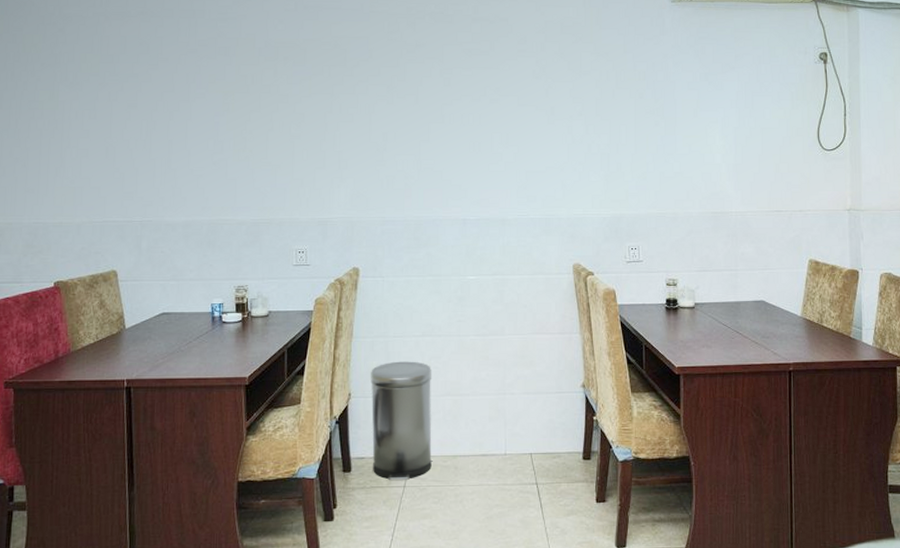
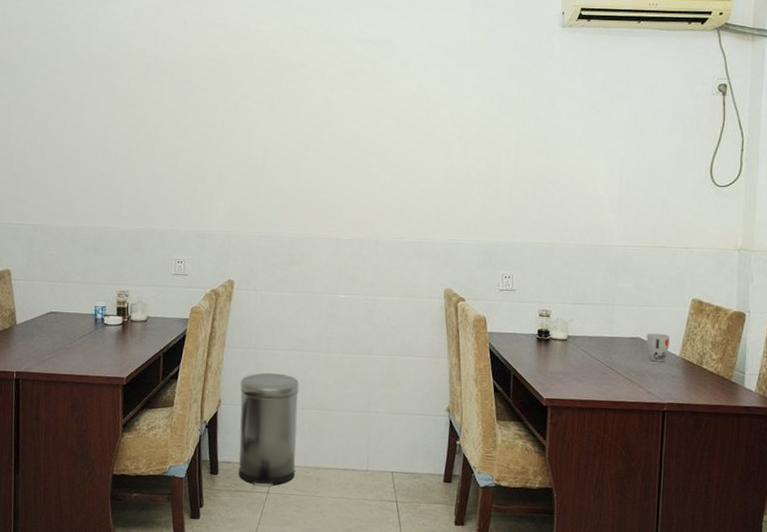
cup: none [769,295,792,323] -> present [646,333,671,362]

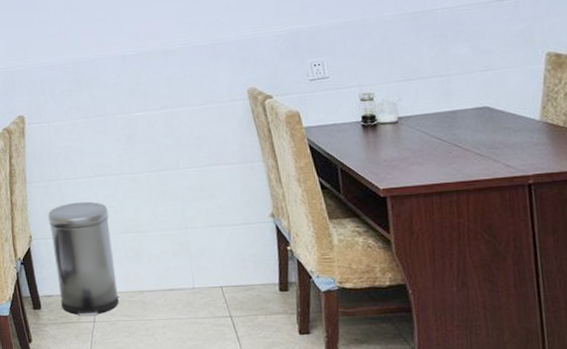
cup: present [646,333,671,362] -> none [494,97,526,131]

